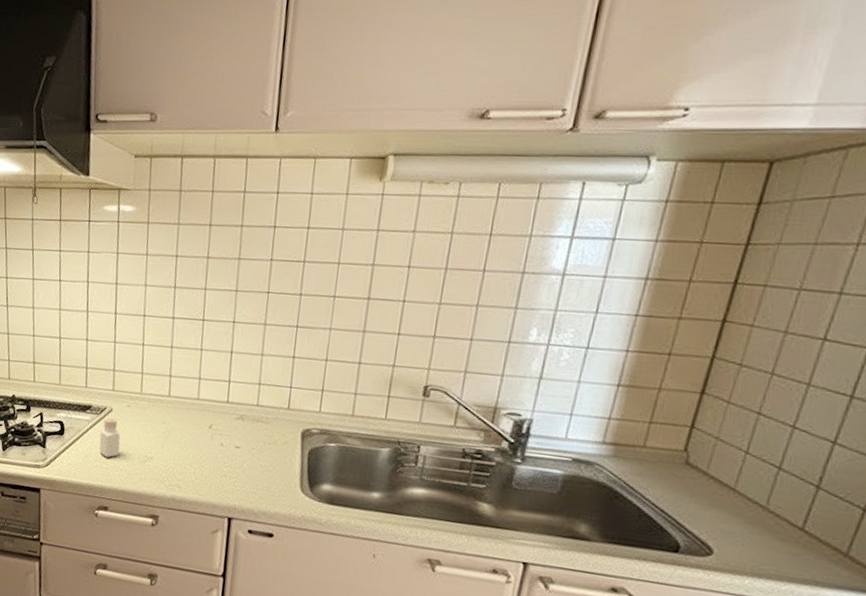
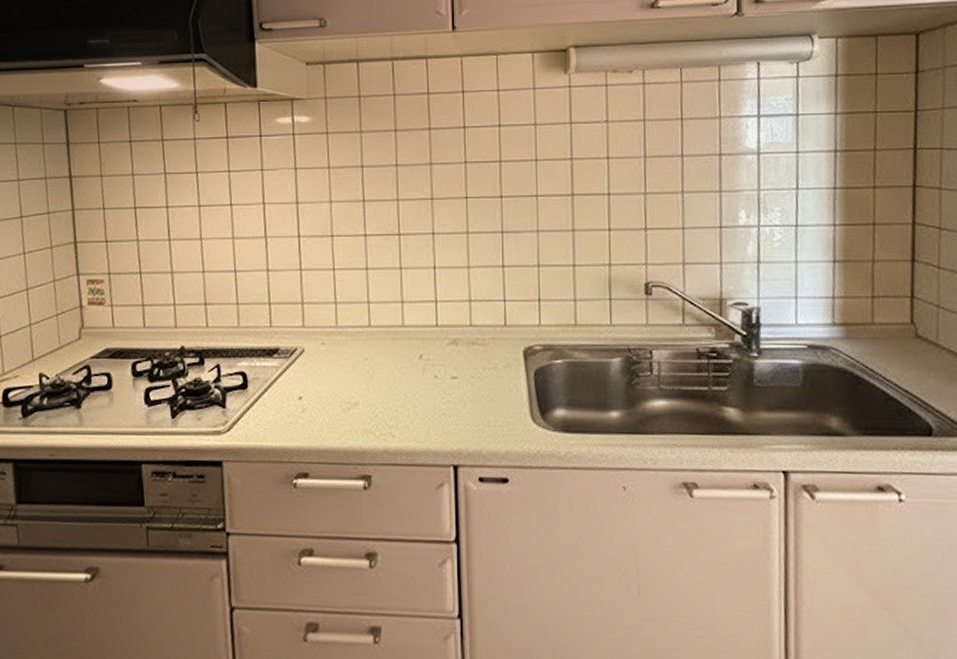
pepper shaker: present [99,417,121,458] -> none [291,361,317,411]

